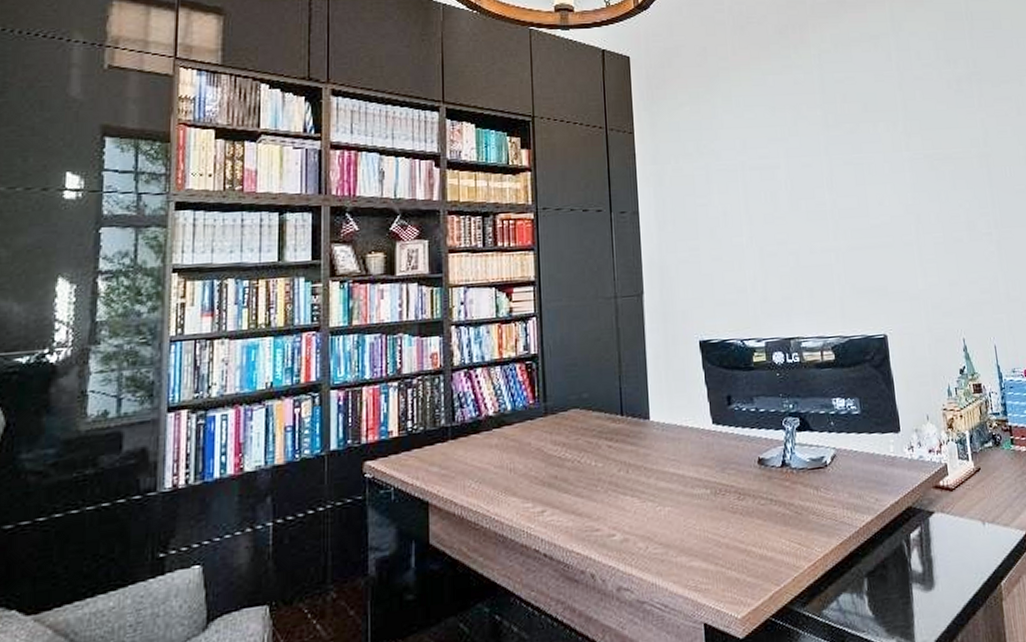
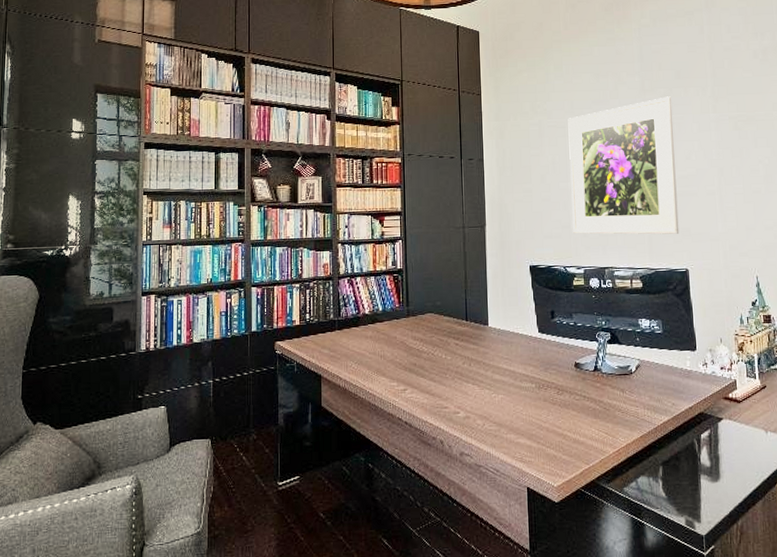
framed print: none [740,132,875,299] -> present [568,96,680,235]

